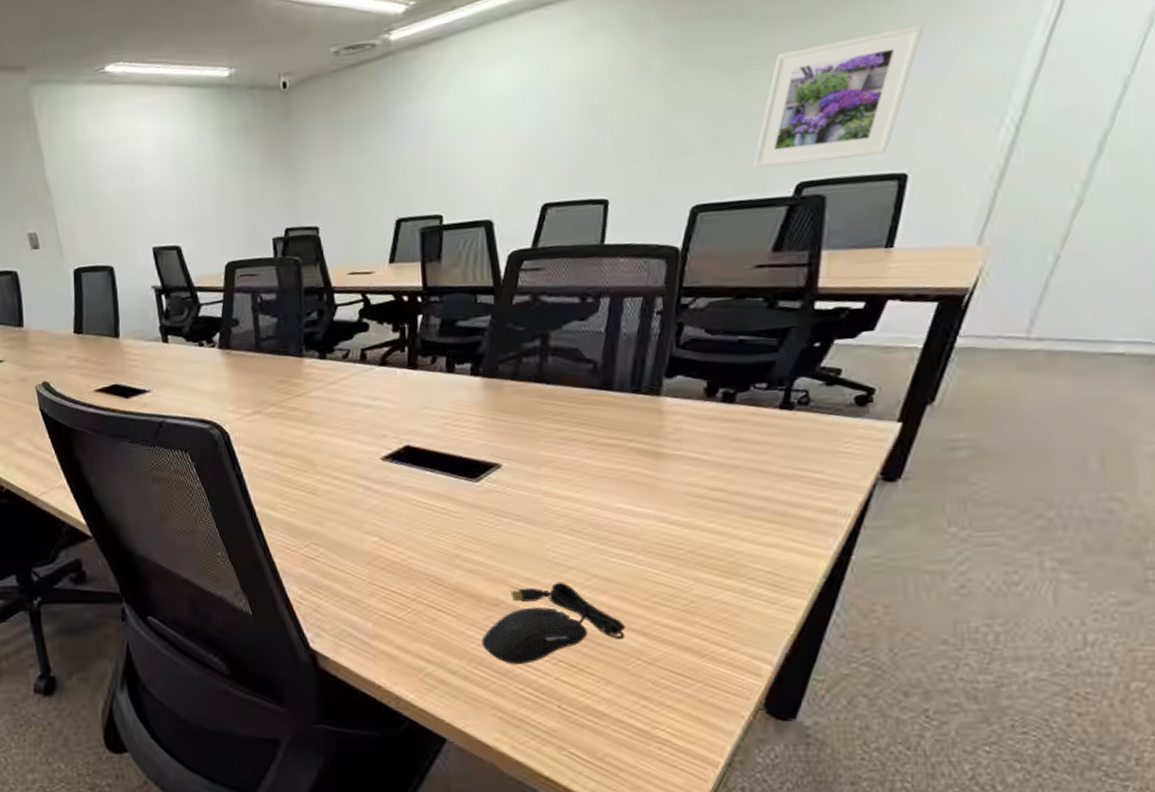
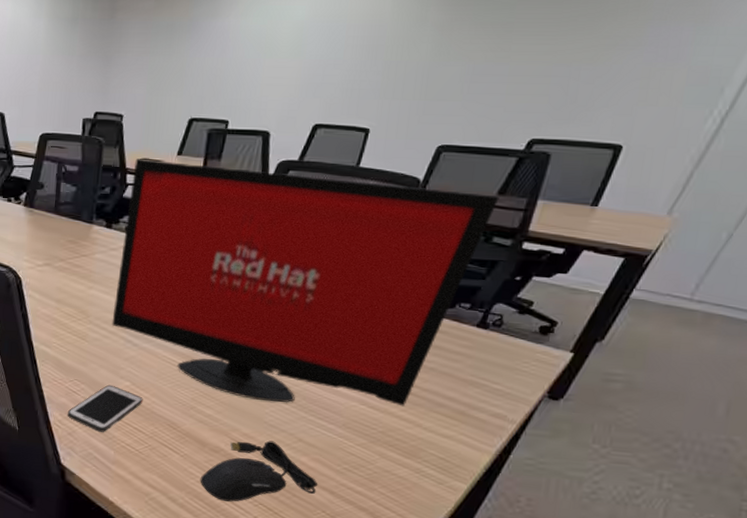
cell phone: none [308,543,397,602] -> present [67,384,143,432]
computer monitor: none [341,253,776,536] -> present [112,158,499,407]
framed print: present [753,24,923,168] -> none [496,17,663,126]

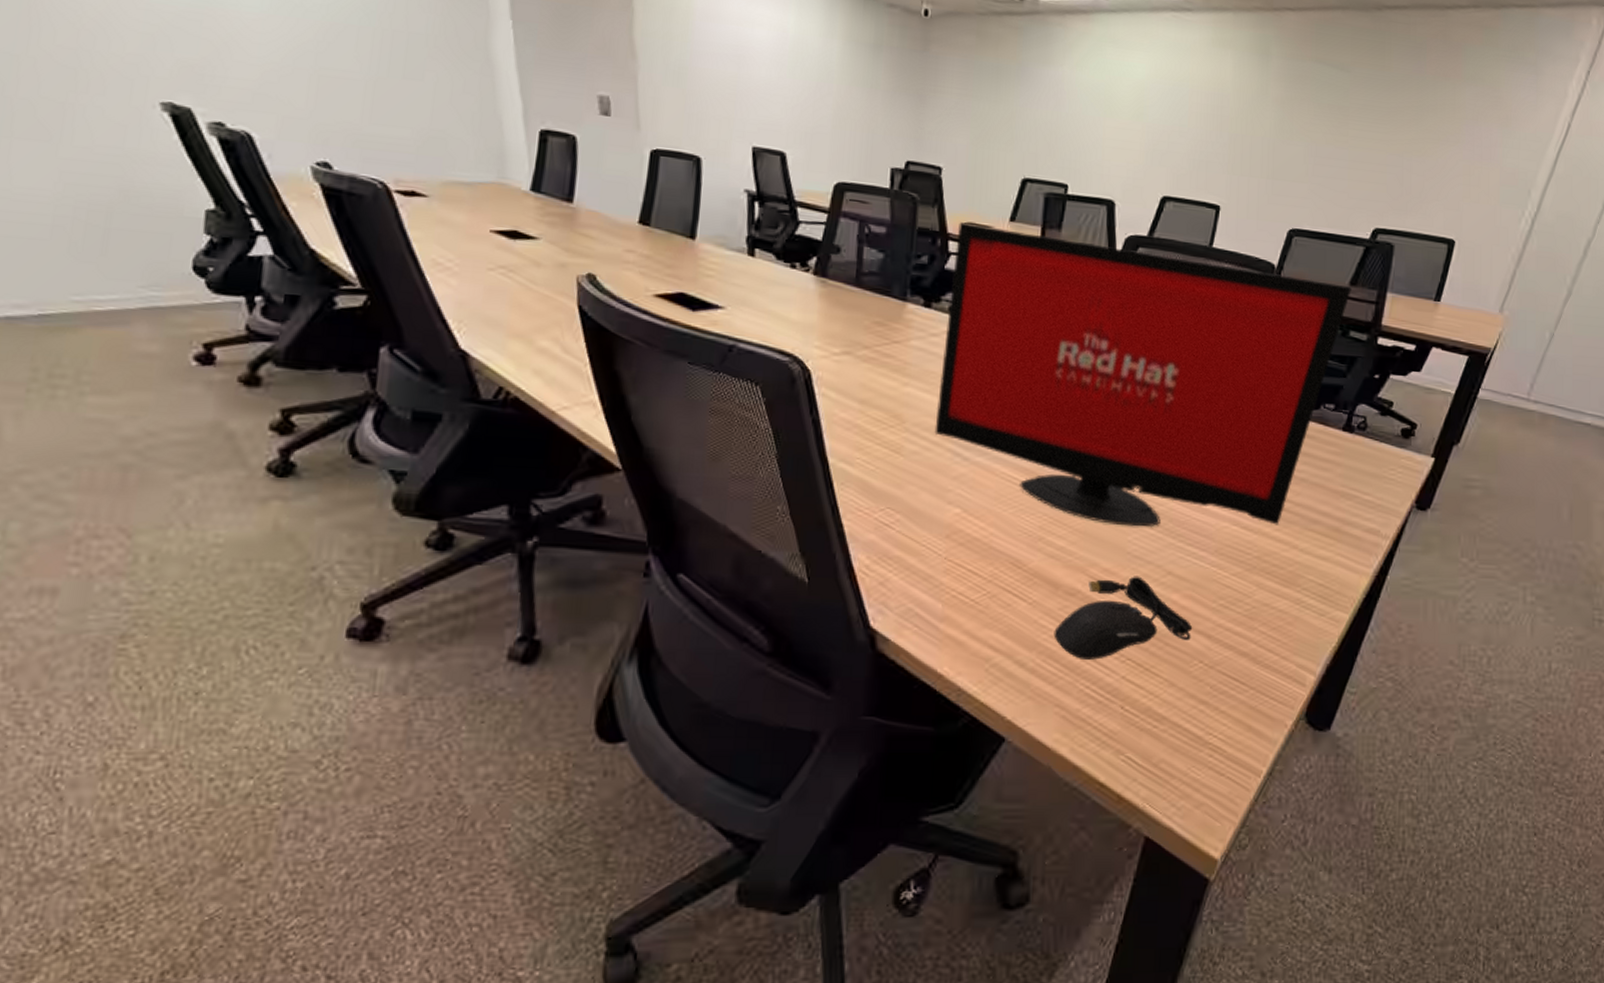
cell phone: present [67,384,143,432] -> none [877,513,978,578]

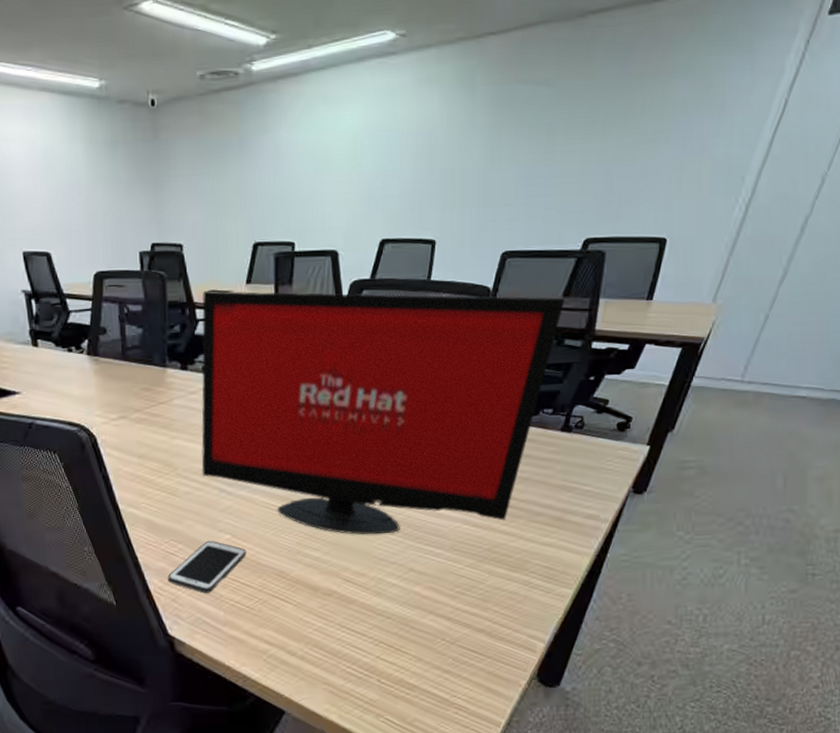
cell phone: none [877,513,978,578] -> present [167,540,247,593]
computer mouse: present [1054,576,1192,660] -> none [317,575,434,646]

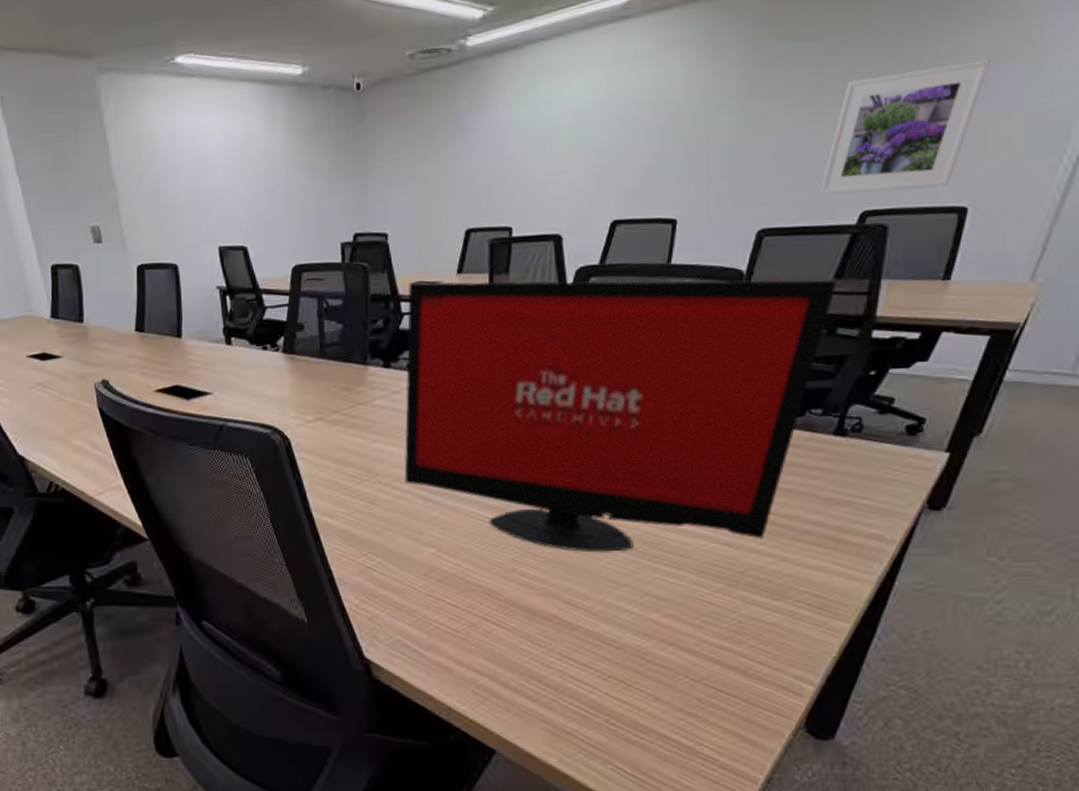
cell phone: present [167,540,247,593] -> none [364,554,454,613]
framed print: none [551,111,685,223] -> present [819,58,990,195]

